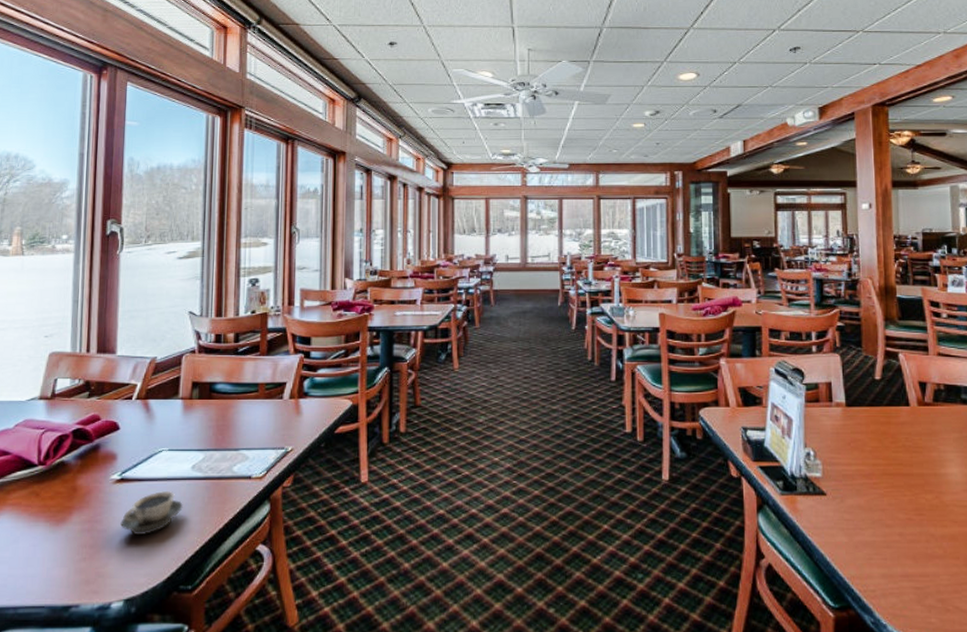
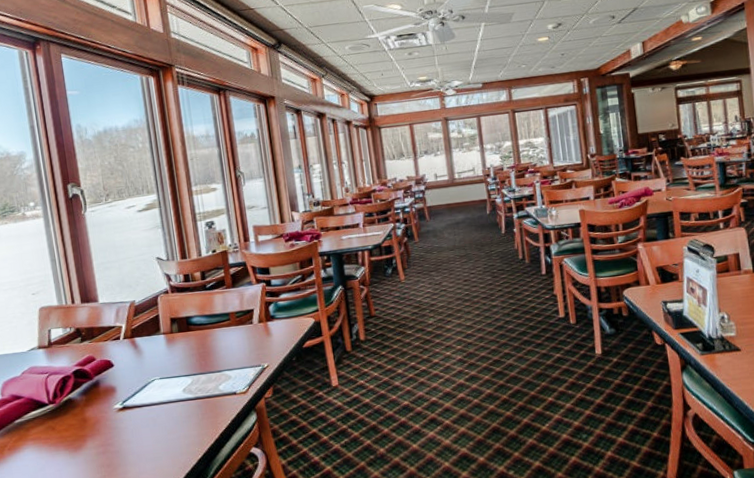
cup: present [120,491,183,536] -> none [129,413,181,452]

